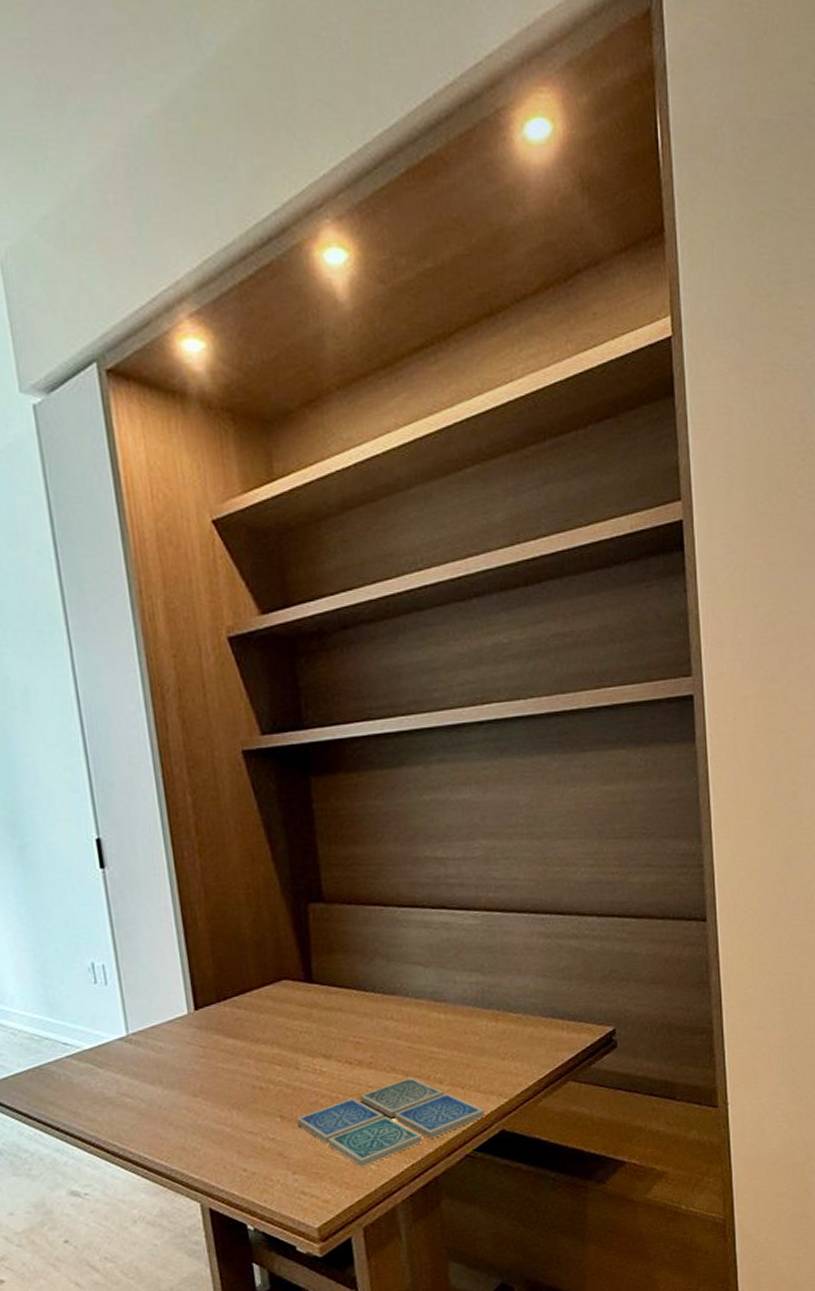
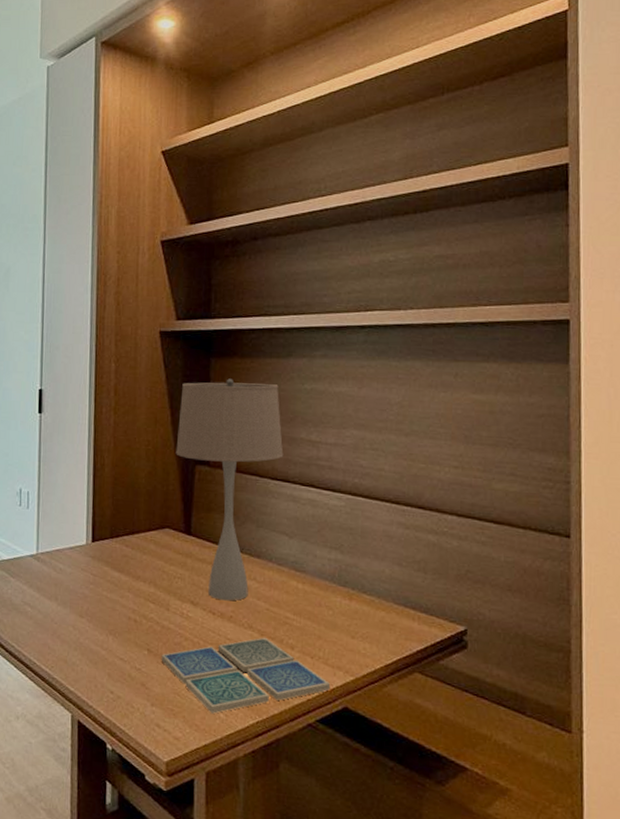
table lamp: none [279,798,408,1048] -> present [176,378,284,601]

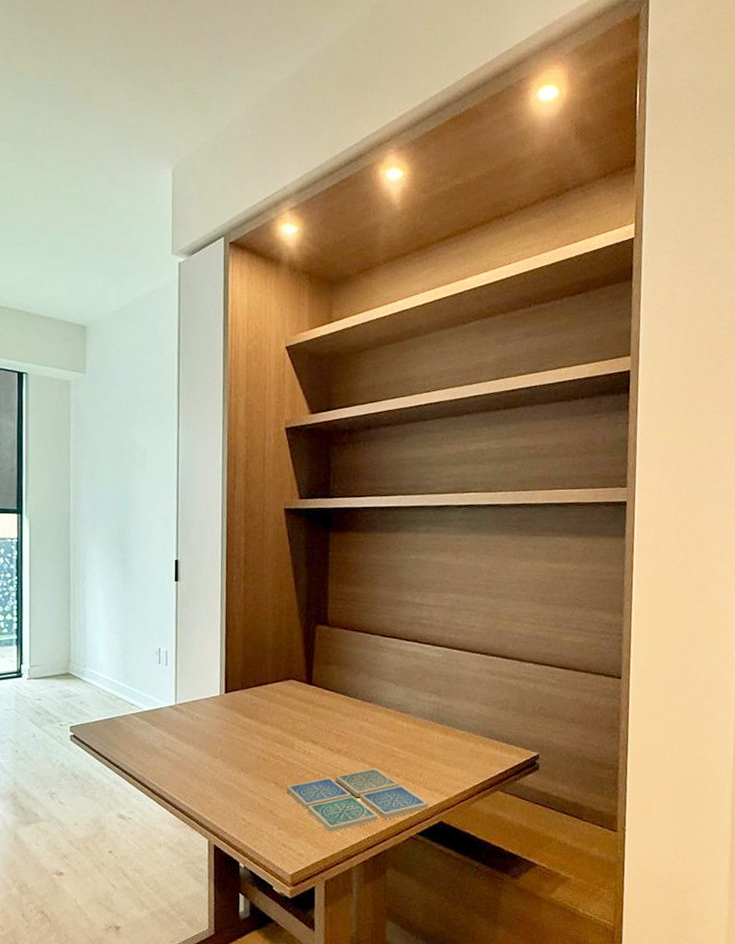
table lamp: present [176,378,284,601] -> none [299,550,392,739]

